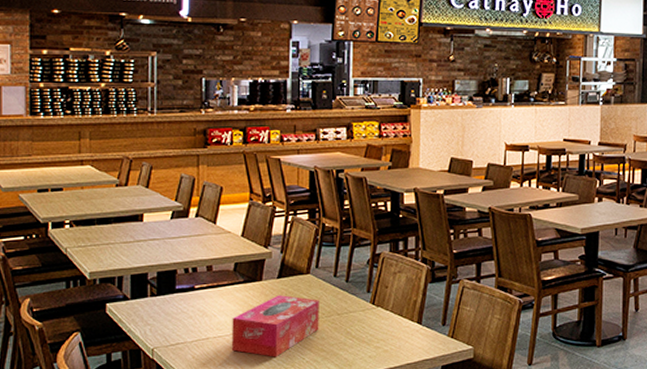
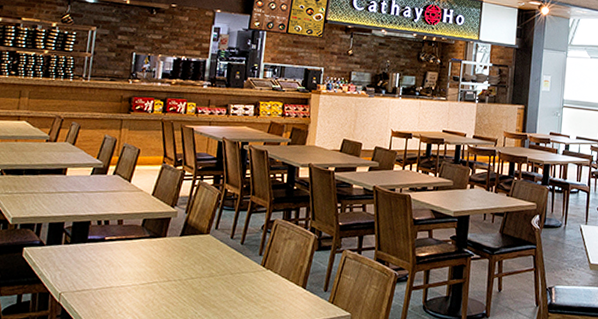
tissue box: present [231,295,319,357] -> none [131,252,216,310]

